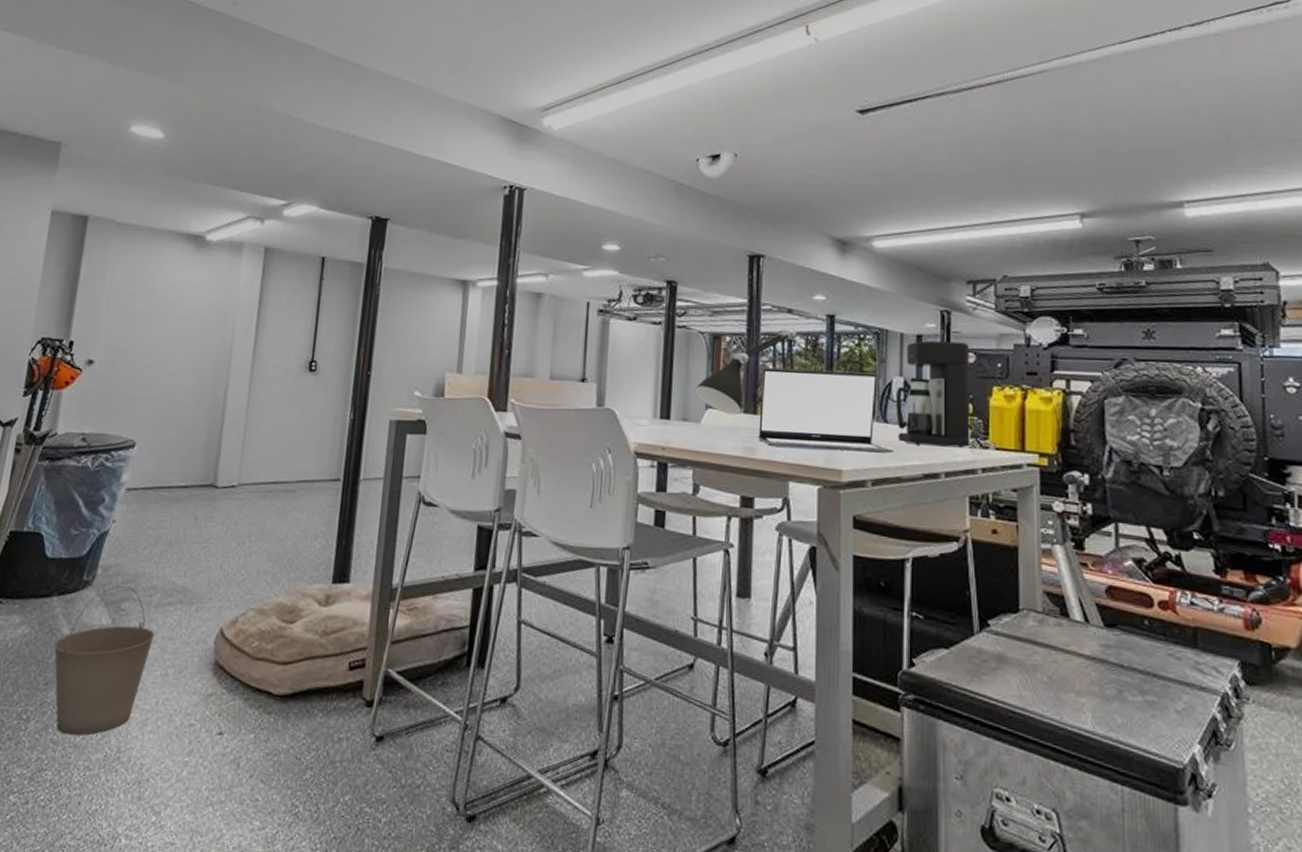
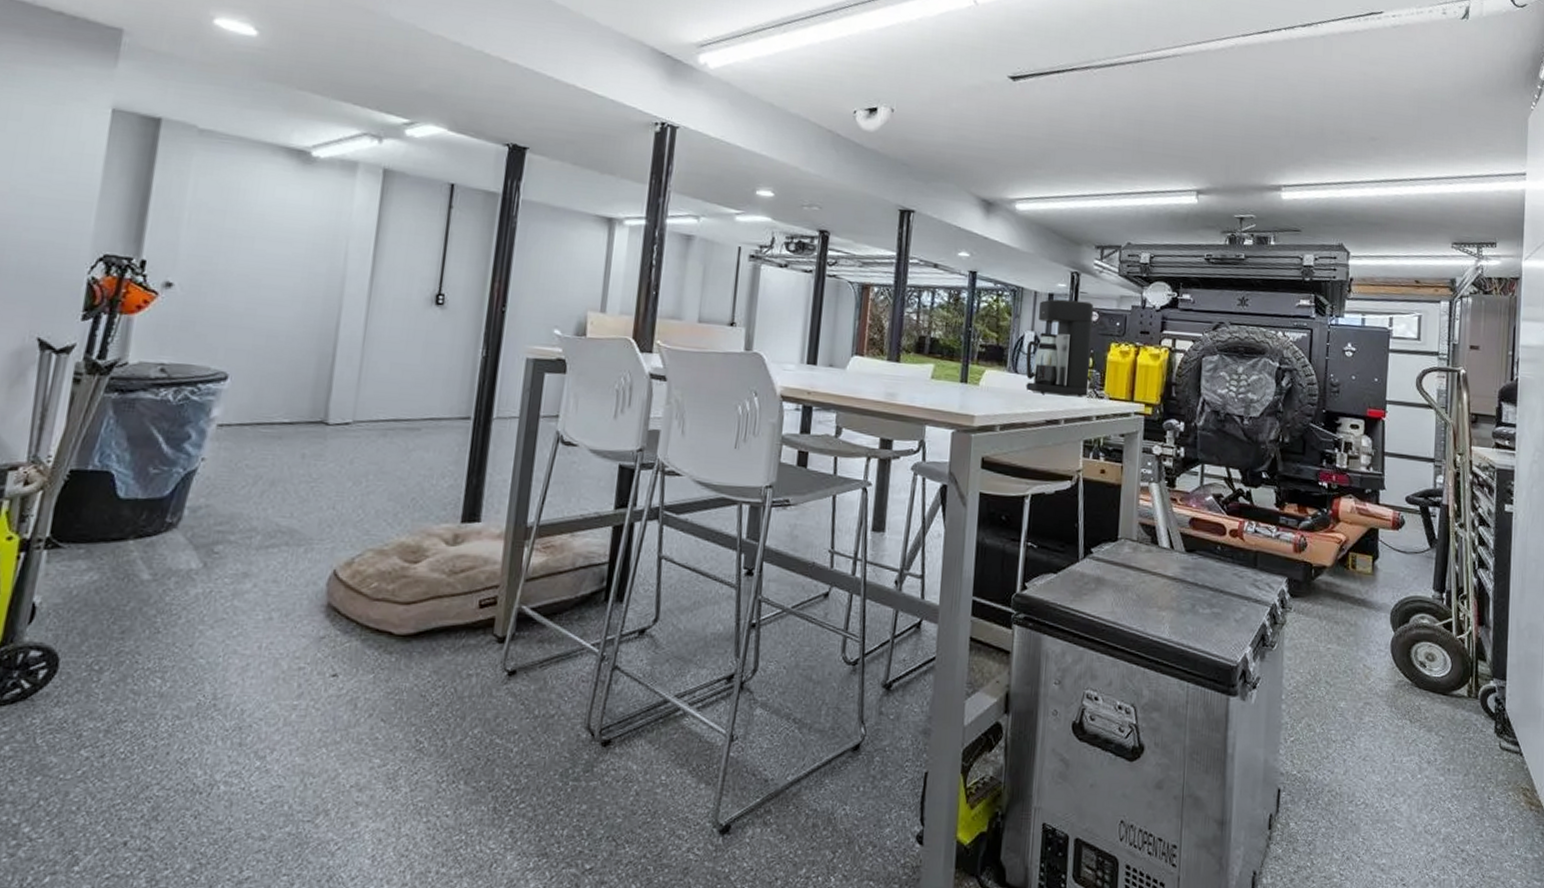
bucket: present [54,585,155,736] -> none [131,527,256,685]
desk lamp: present [694,329,797,415] -> none [841,282,941,363]
laptop: present [758,368,893,453] -> none [899,319,1021,401]

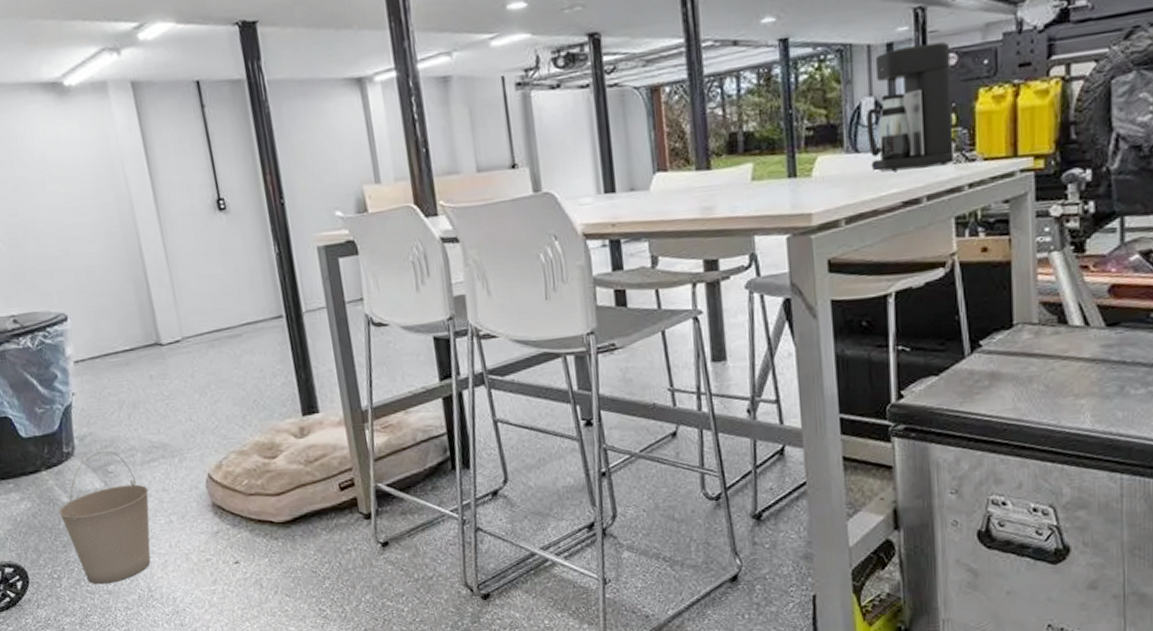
bucket: none [131,527,256,685] -> present [59,450,151,585]

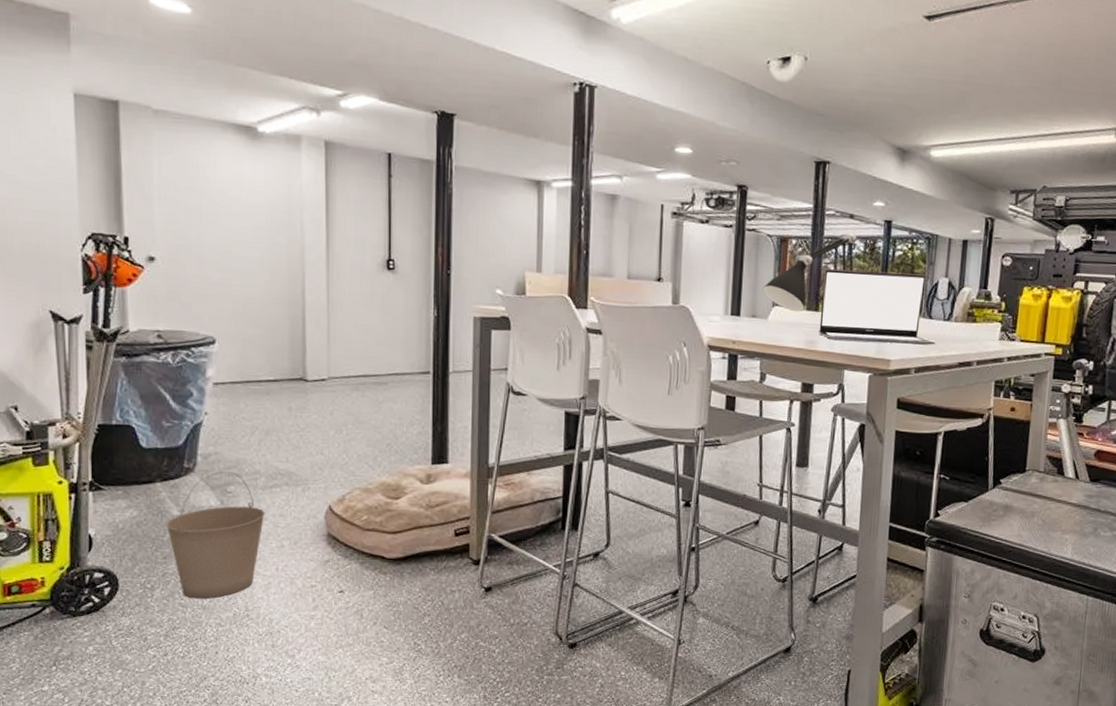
desk lamp: none [637,64,747,176] -> present [762,233,857,312]
laptop: none [711,98,867,202] -> present [819,269,935,345]
coffee maker: present [865,42,954,172] -> none [939,245,1008,340]

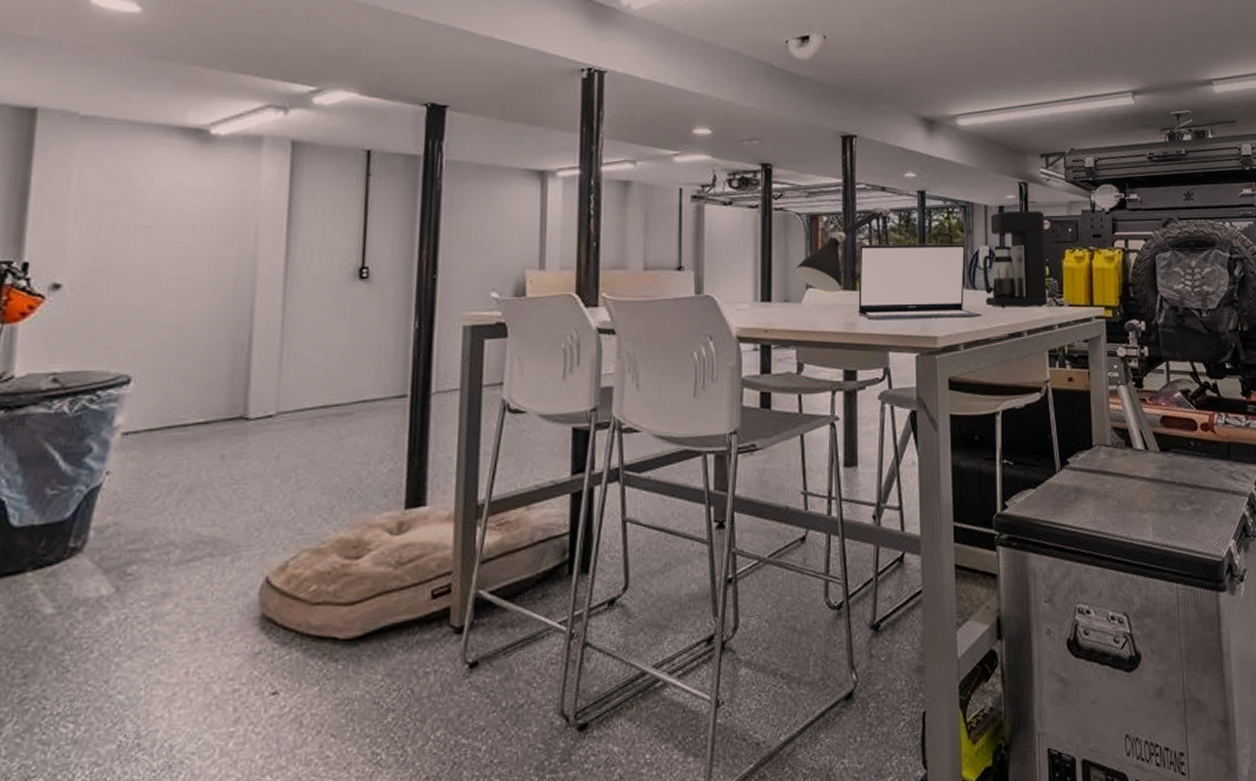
bucket: present [166,470,266,599] -> none [33,545,178,731]
coffee maker: none [939,245,1008,340] -> present [982,211,1048,308]

